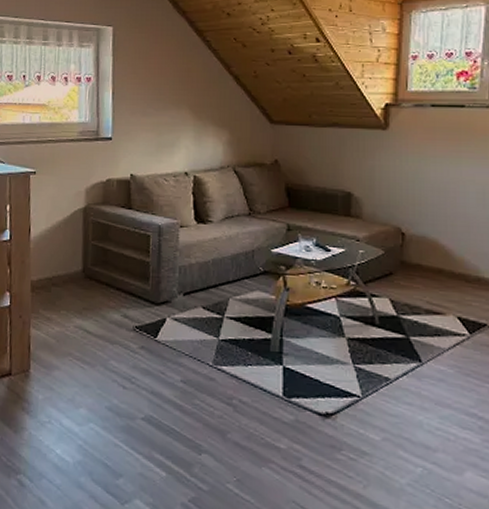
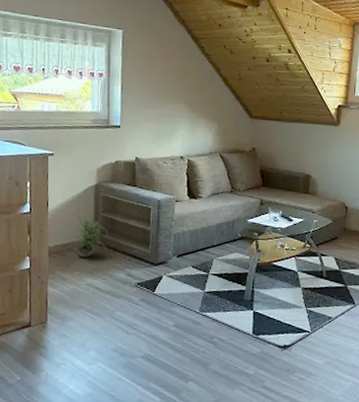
potted plant: none [57,239,100,295] -> present [72,211,108,258]

